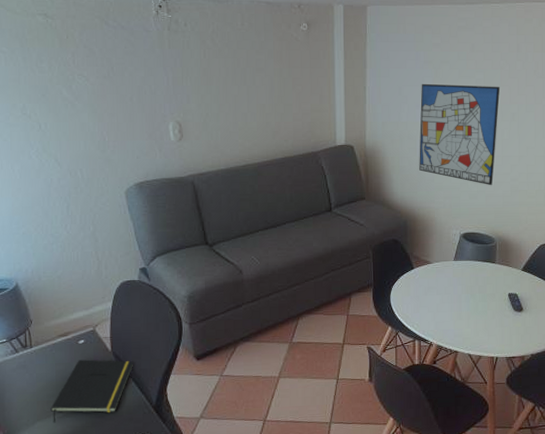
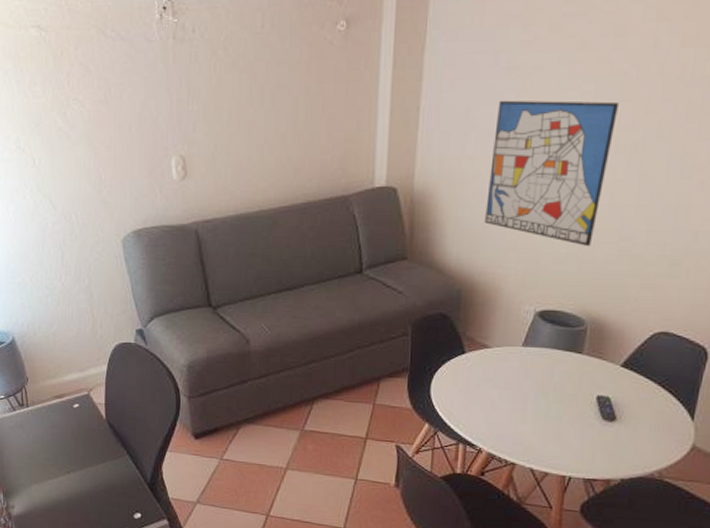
notepad: present [50,359,134,423] -> none [46,425,129,488]

